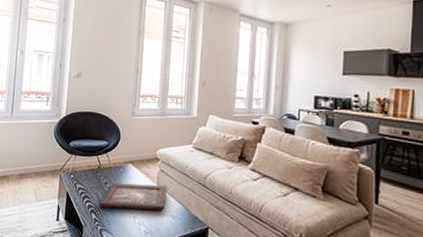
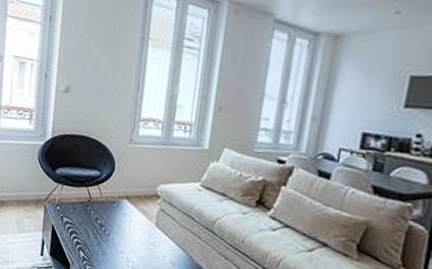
decorative tray: present [99,182,167,211] -> none [88,219,167,255]

